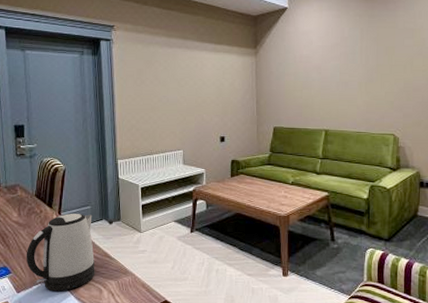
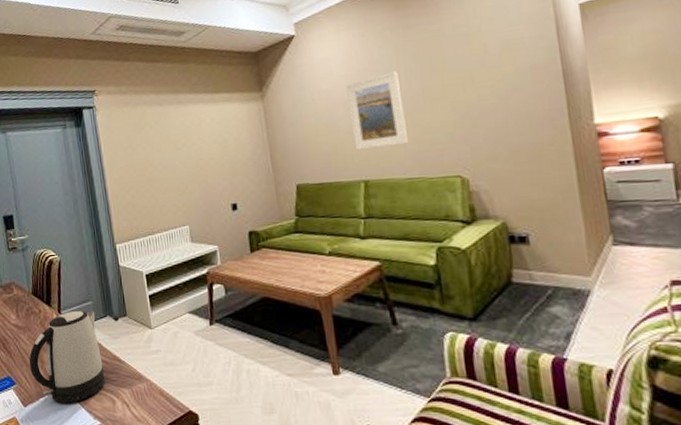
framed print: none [321,49,361,106] -> present [346,71,408,151]

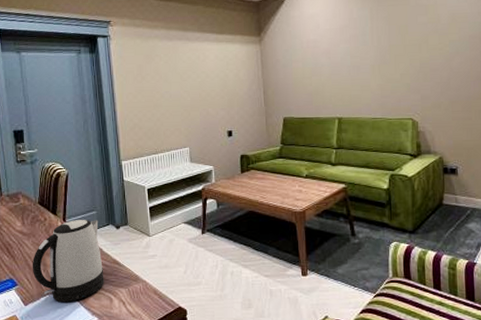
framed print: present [346,71,408,151] -> none [330,30,374,93]

